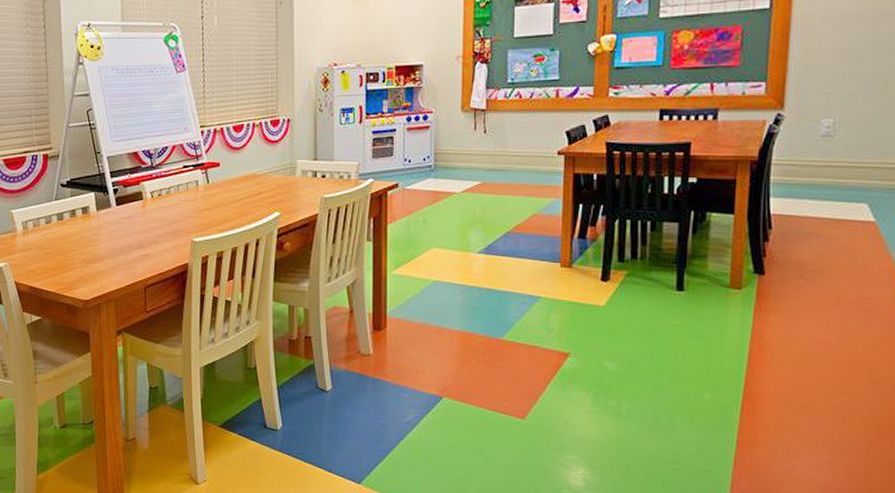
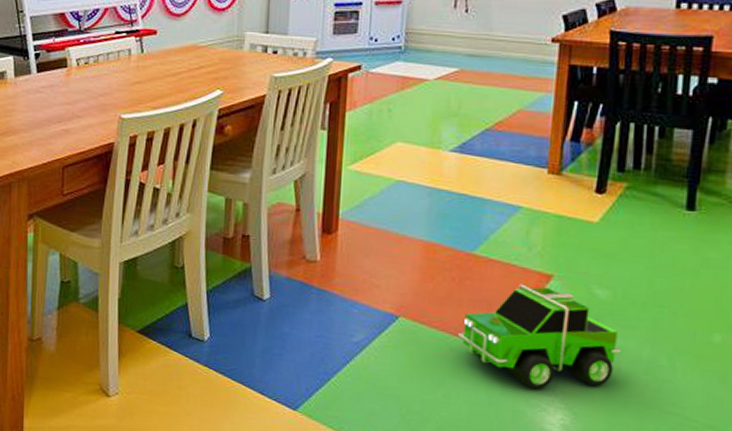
toy truck: none [492,362,629,451] -> present [457,284,621,390]

